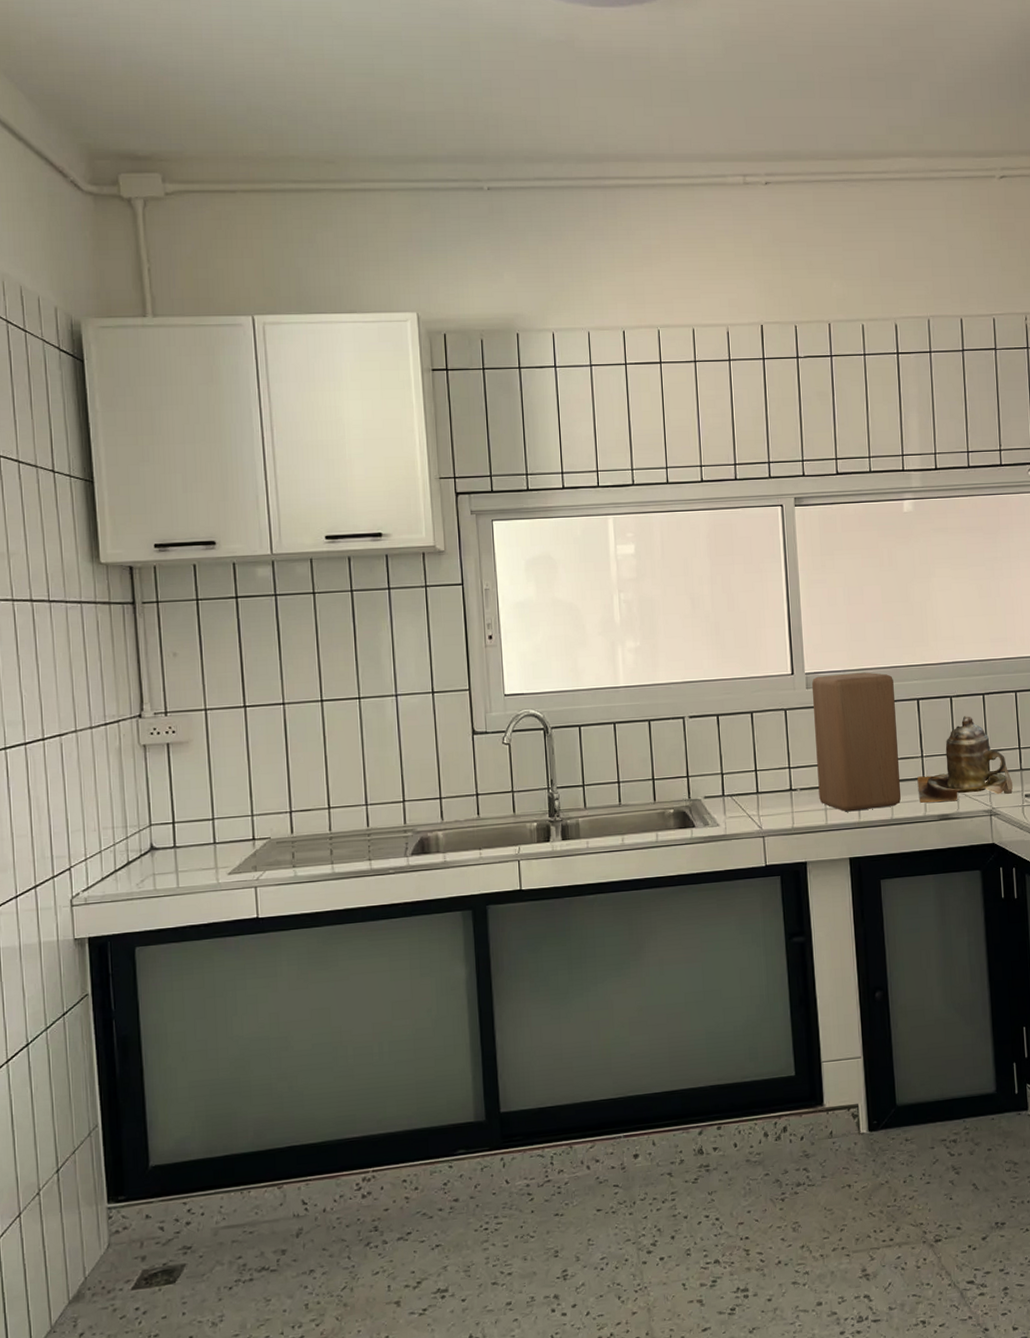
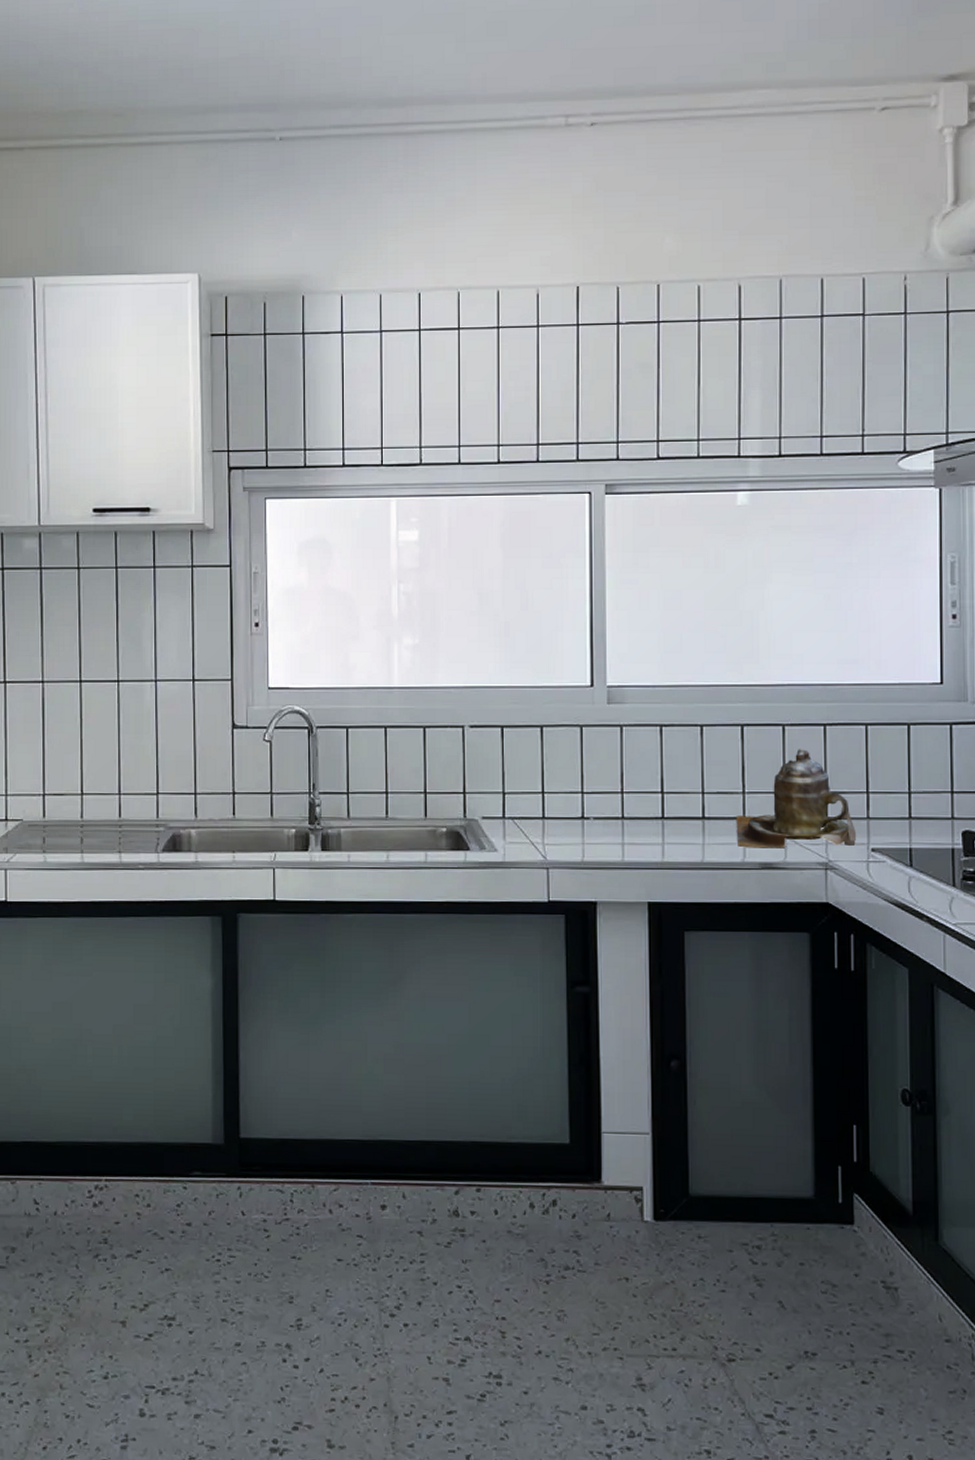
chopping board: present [811,672,902,812] -> none [614,689,716,849]

